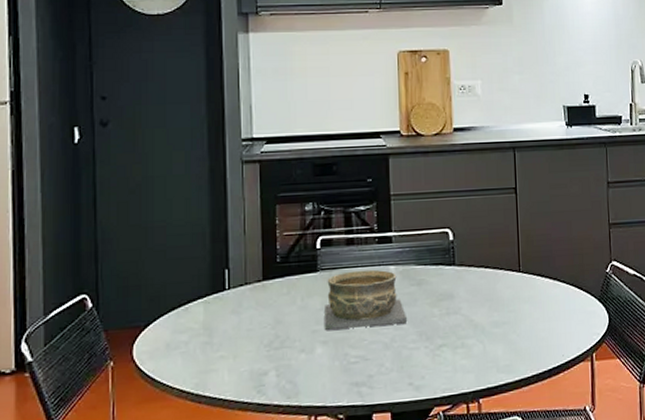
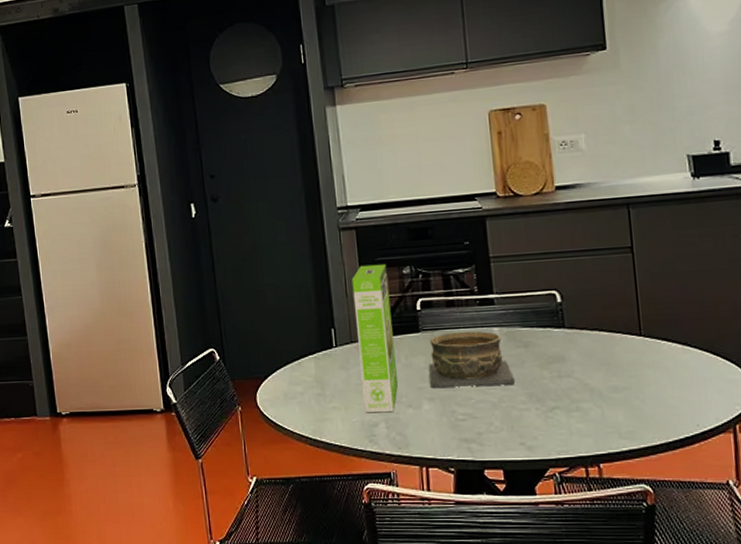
cake mix box: none [251,200,291,360] -> present [351,264,398,412]

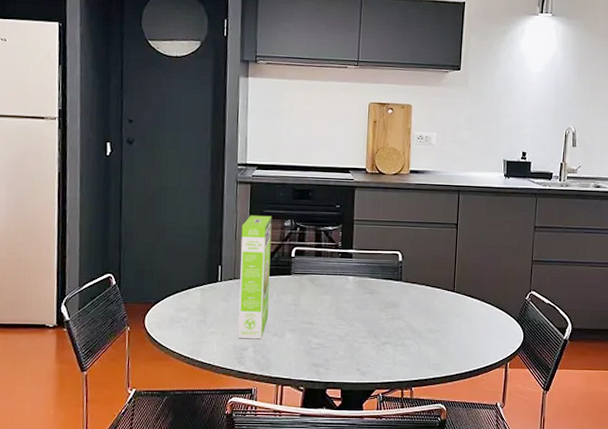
bowl: present [429,331,514,388] -> none [294,277,359,322]

